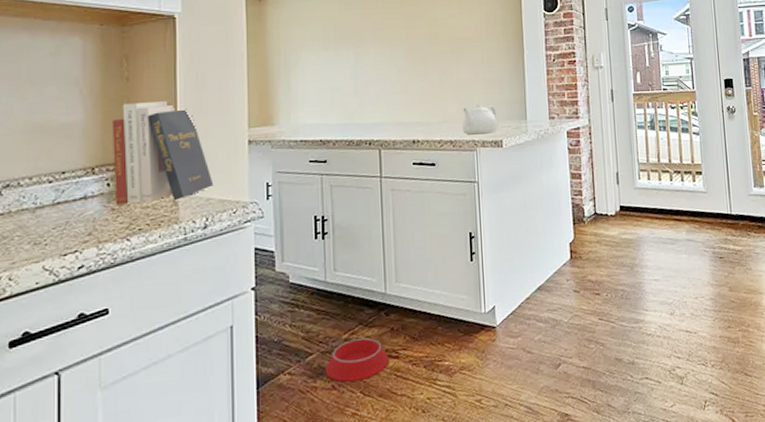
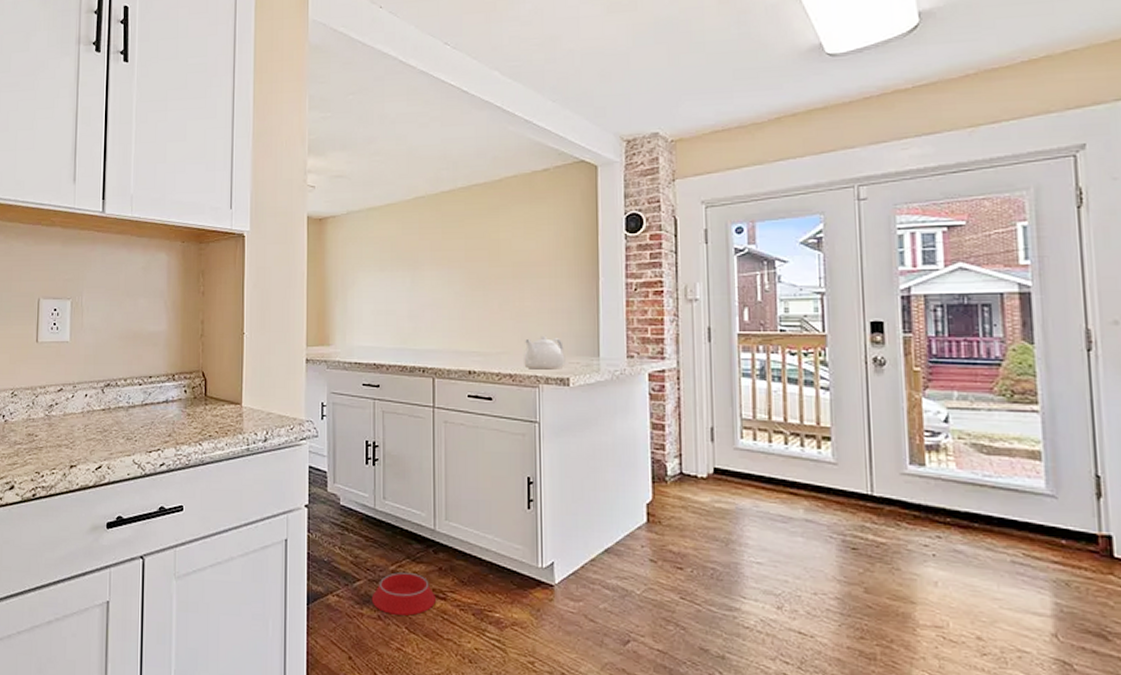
books: present [111,100,214,205] -> none [189,315,274,412]

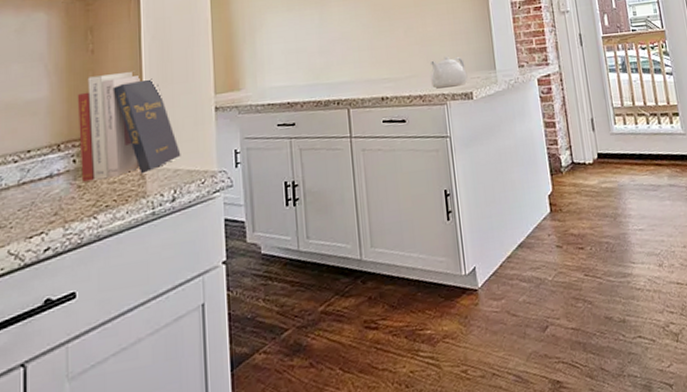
books: none [189,315,274,412] -> present [77,70,181,182]
pet bowl: present [371,572,435,616] -> none [301,309,368,359]

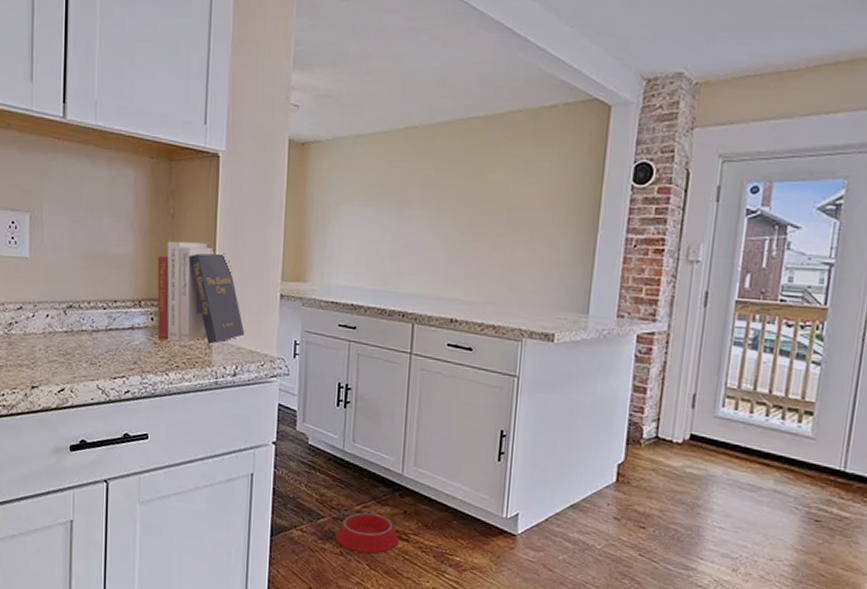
pet bowl: none [301,309,368,359] -> present [334,512,398,554]
teapot: present [429,55,468,88] -> none [508,287,553,325]

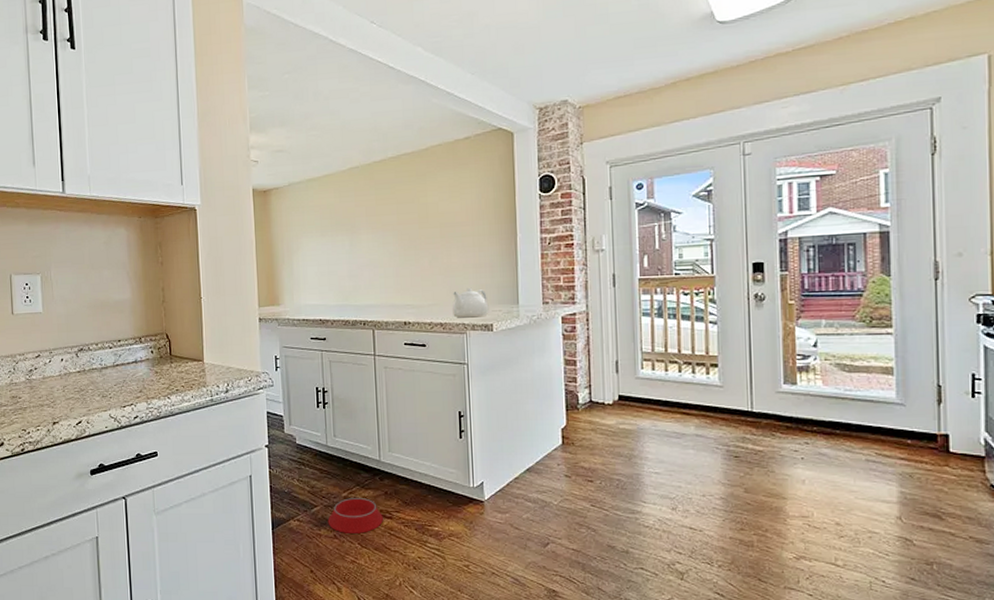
books: present [157,241,245,345] -> none [151,282,232,369]
teapot: none [508,287,553,325] -> present [451,287,489,318]

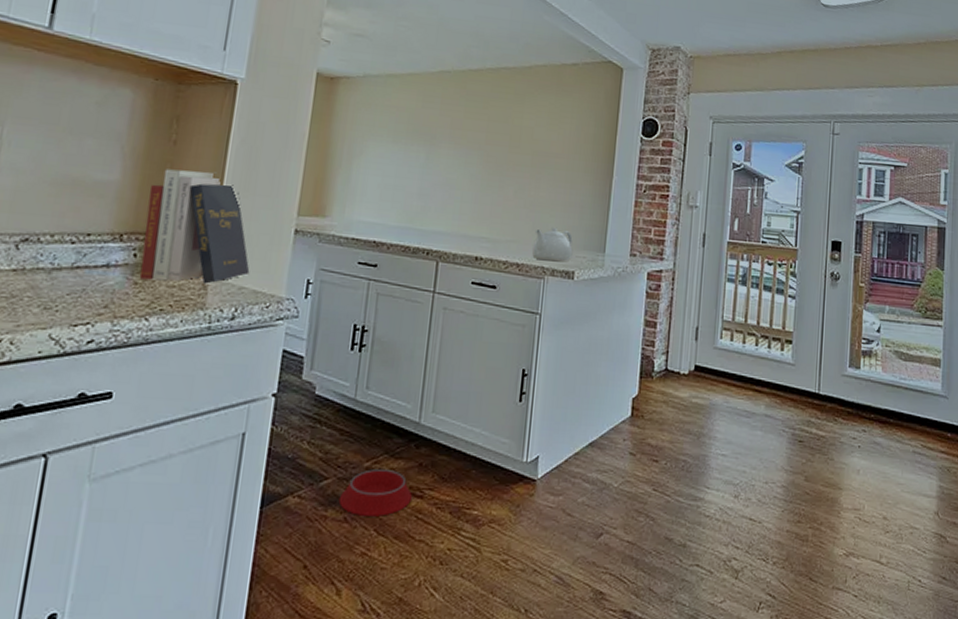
books: none [151,282,232,369] -> present [139,169,250,284]

